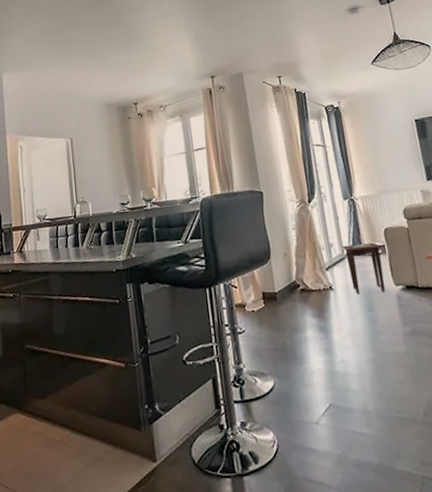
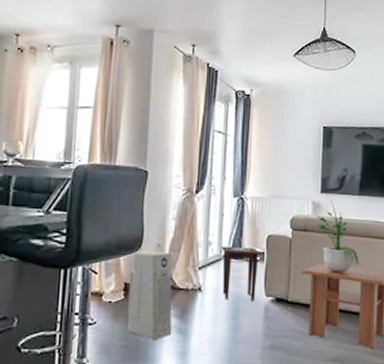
air purifier: none [265,259,314,340] -> present [127,251,173,339]

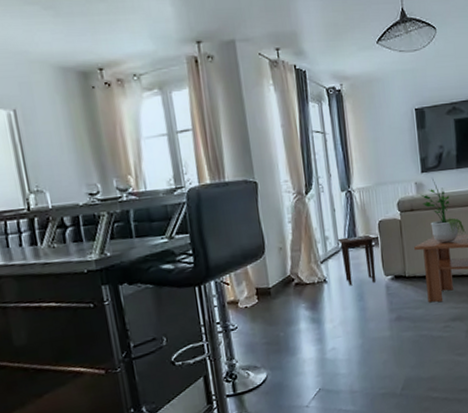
air purifier: present [127,251,173,339] -> none [259,253,307,333]

